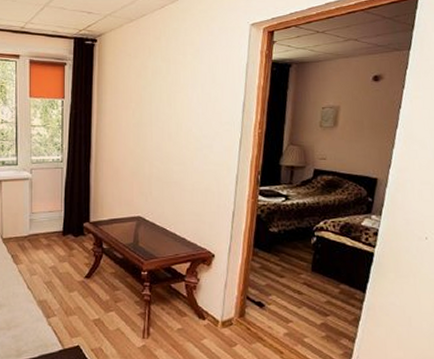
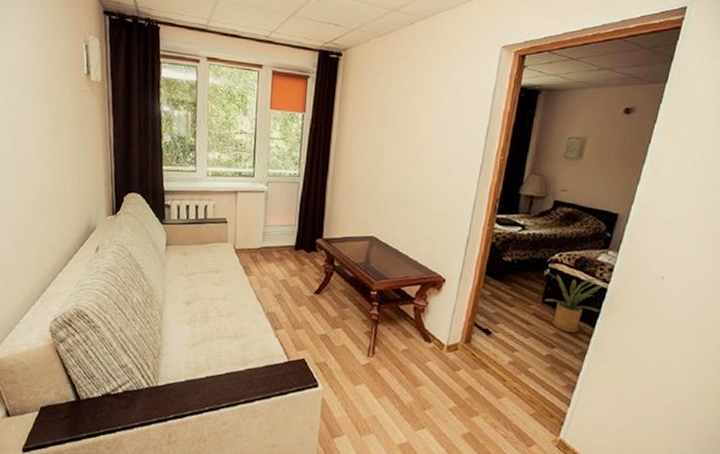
house plant: none [311,241,372,300] -> present [545,272,603,333]

